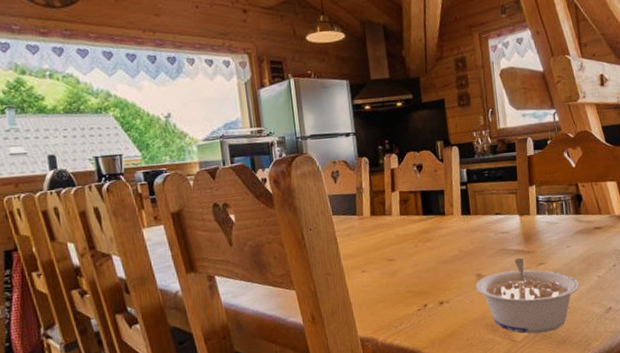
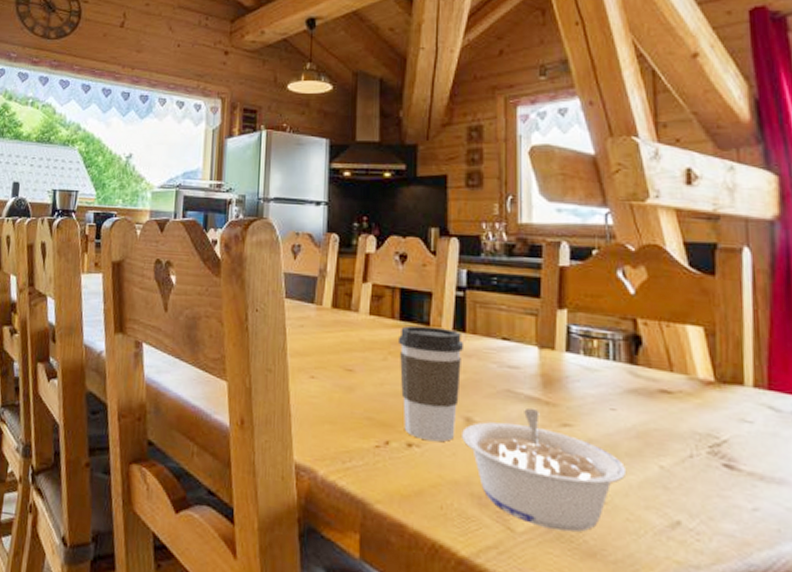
coffee cup: none [423,214,471,297] -> present [397,325,465,442]

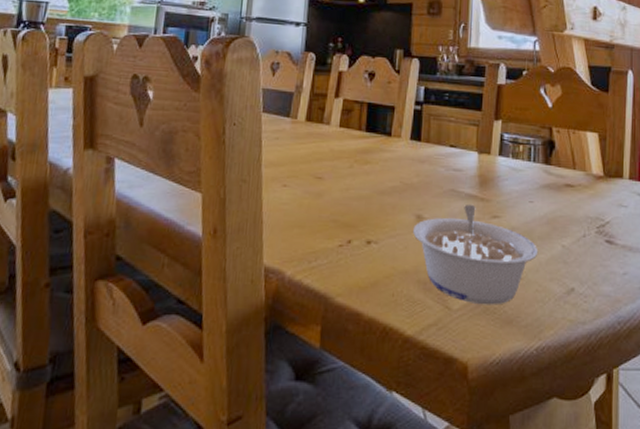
coffee cup: present [397,325,465,442] -> none [363,136,419,238]

